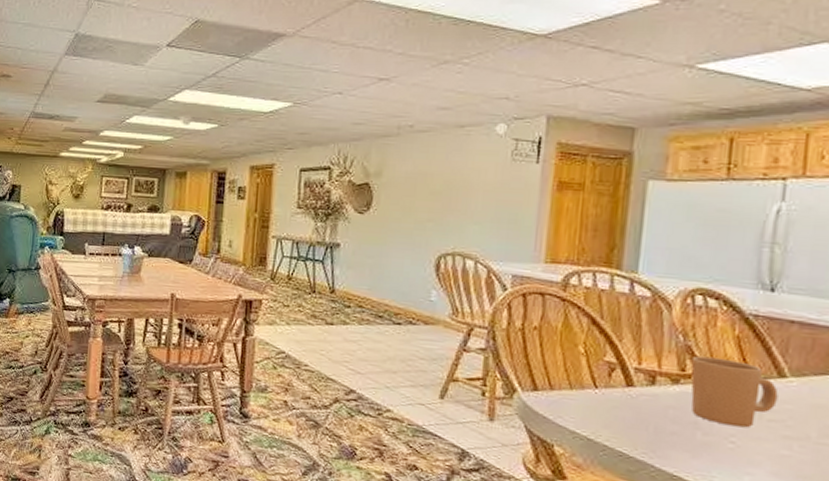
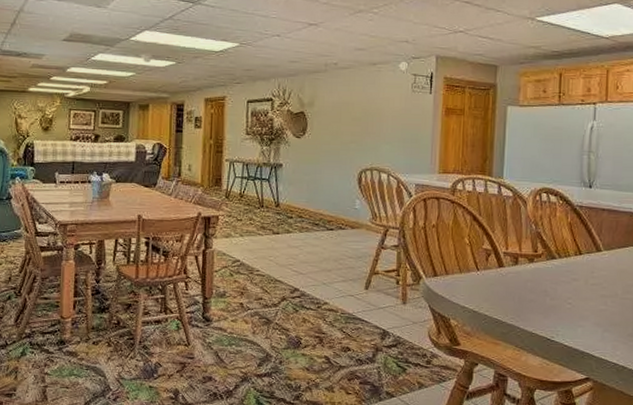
mug: present [691,355,778,428] -> none [541,239,597,292]

